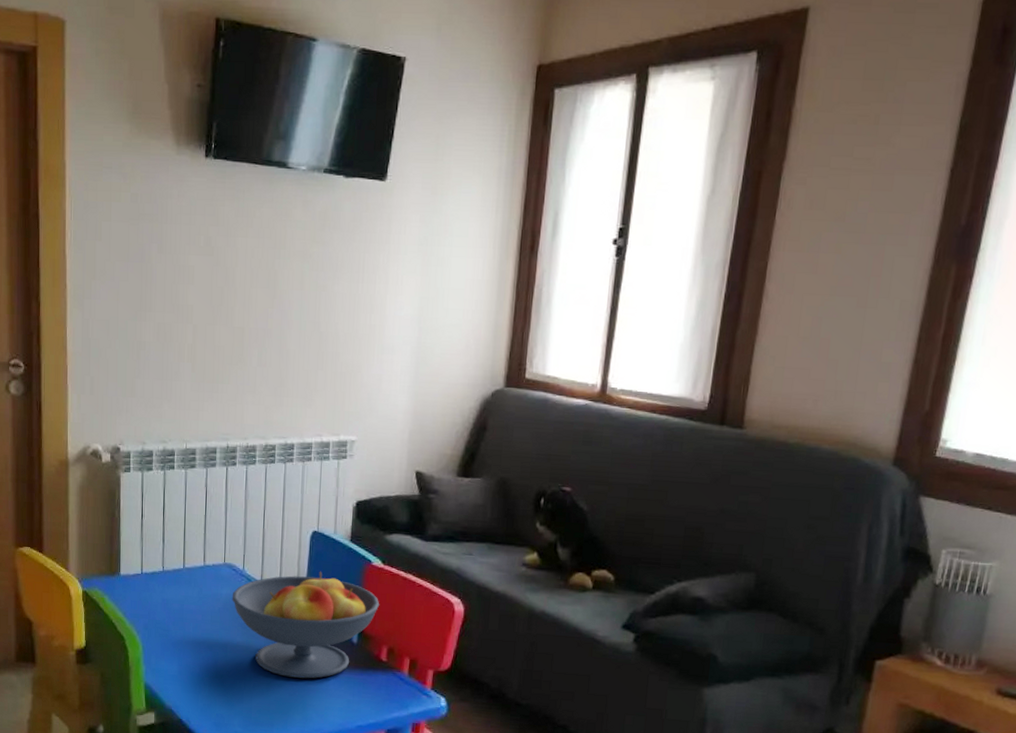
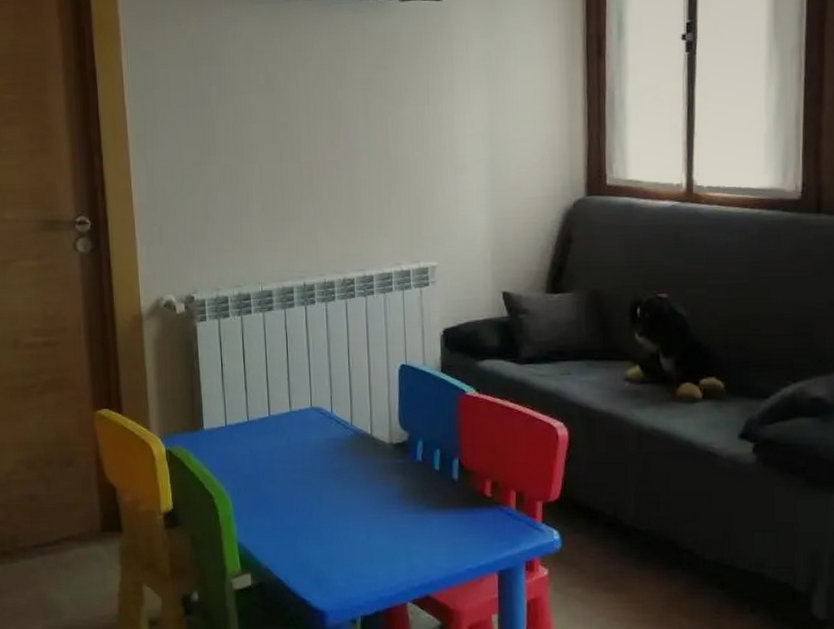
fruit bowl: present [232,571,380,679] -> none [322,406,479,523]

